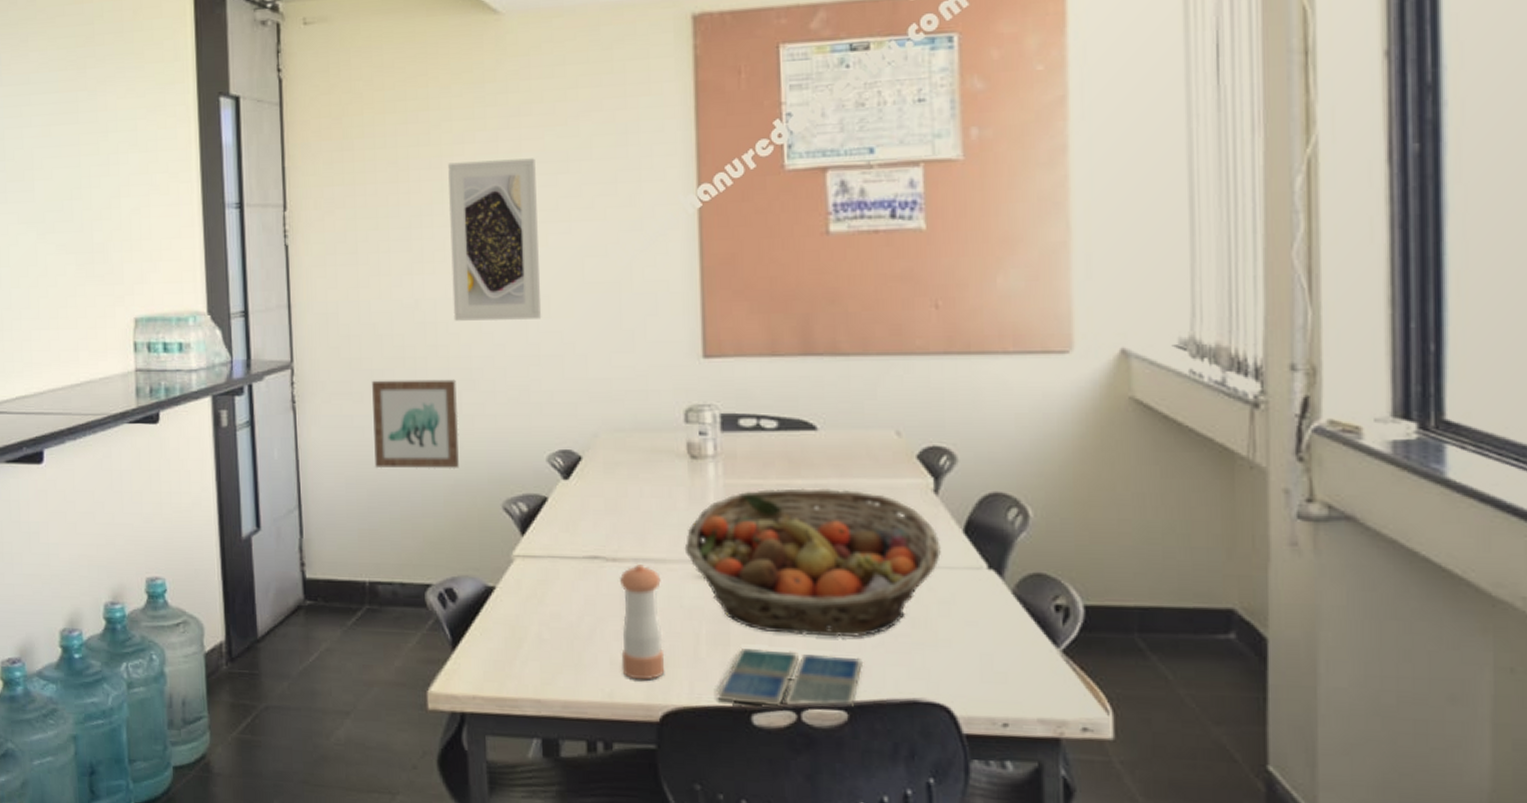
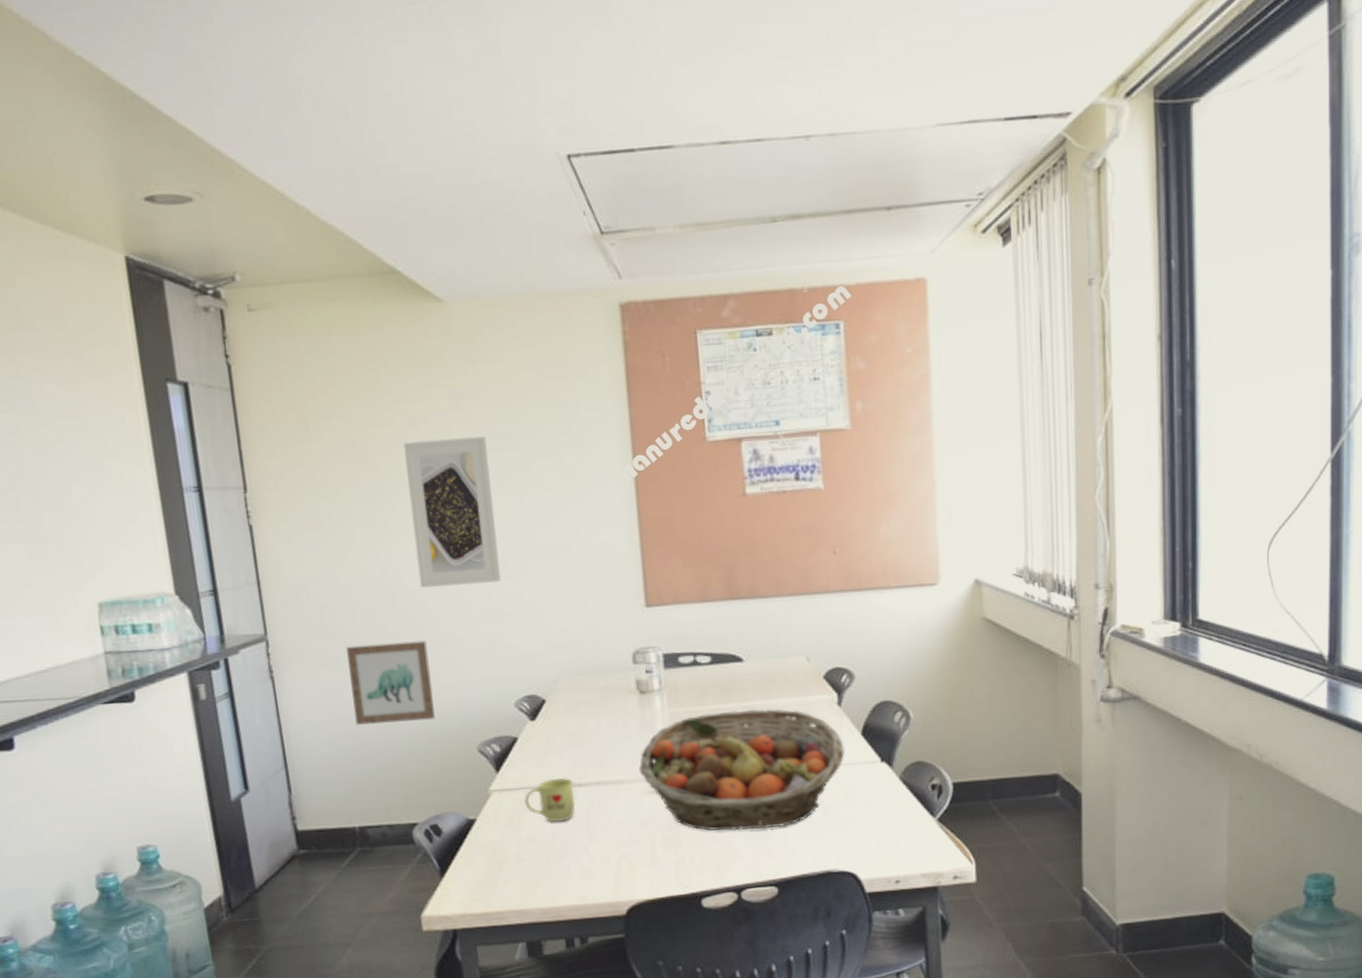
mug: none [551,548,608,600] -> present [524,777,576,822]
pepper shaker: present [620,564,664,680] -> none [585,787,627,883]
drink coaster: present [716,648,864,708] -> none [672,843,789,892]

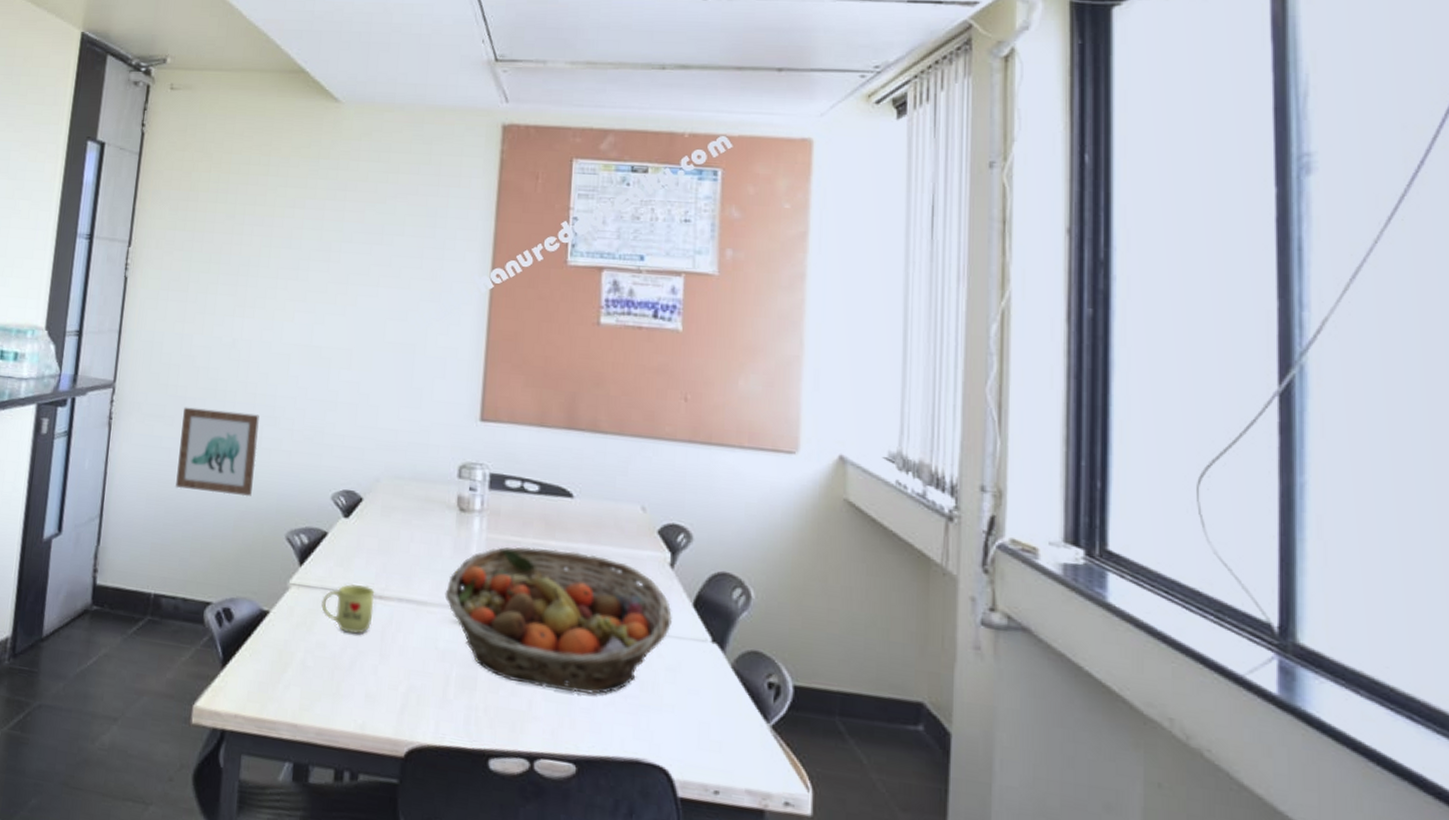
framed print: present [404,436,502,588] -> none [265,223,355,369]

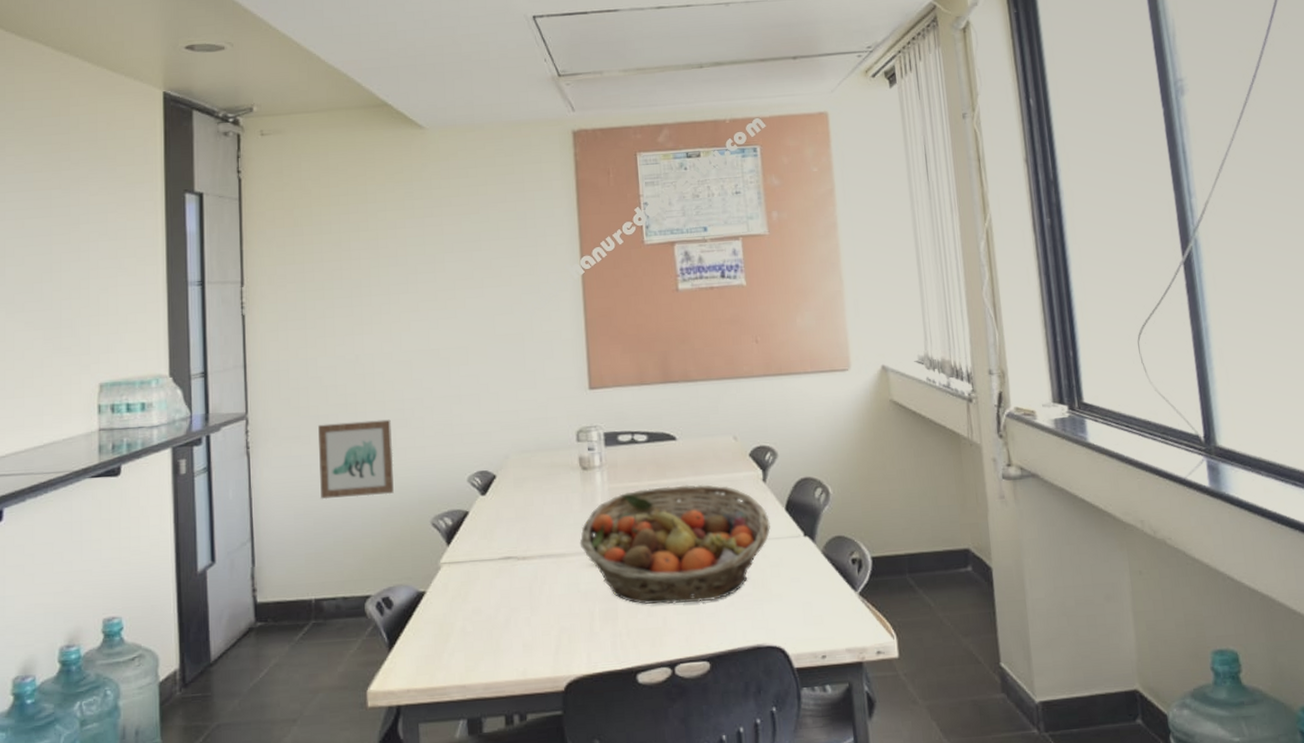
mug: present [321,584,375,634] -> none [472,550,520,595]

